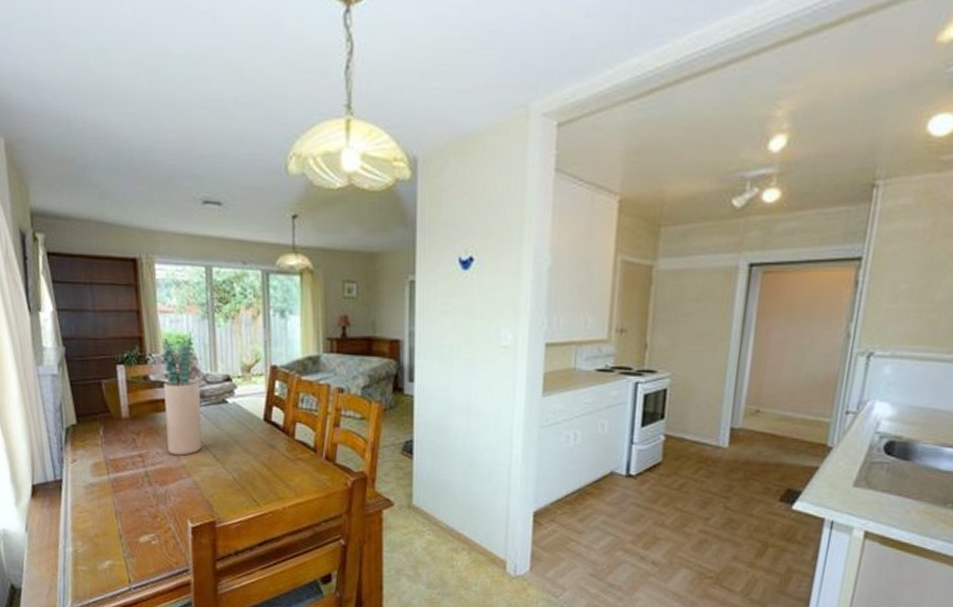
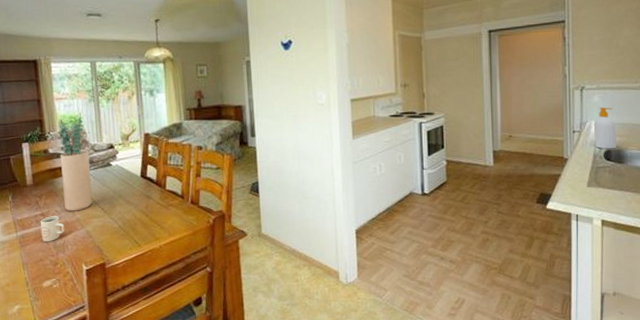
mug: none [137,458,168,490] -> present [40,216,65,243]
soap bottle: none [873,383,909,440] -> present [593,107,616,149]

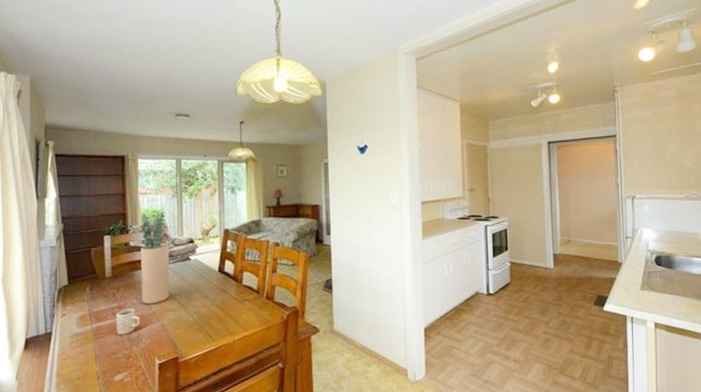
soap bottle: present [593,107,616,149] -> none [644,215,666,255]

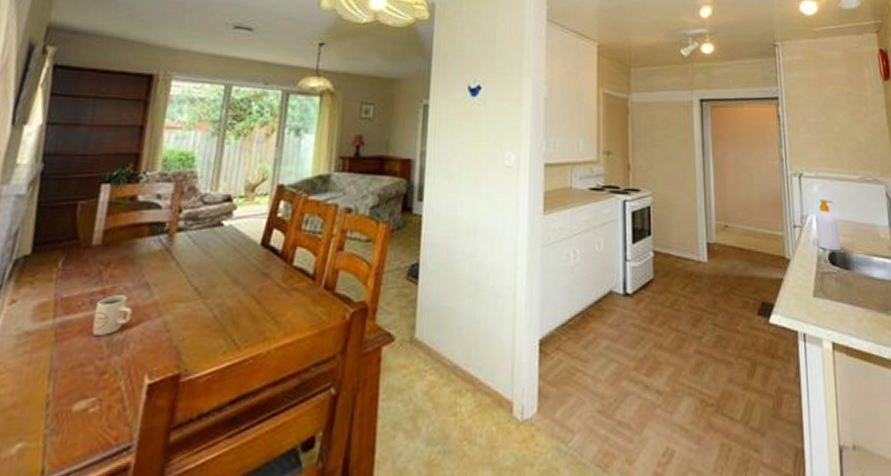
vase: present [140,207,170,305] -> none [140,149,199,290]
soap bottle: none [644,215,666,255] -> present [814,200,841,251]

